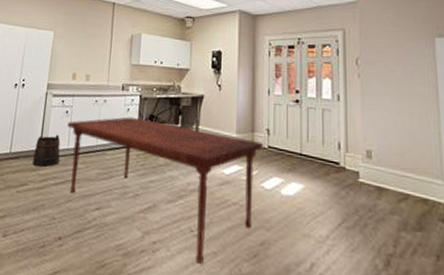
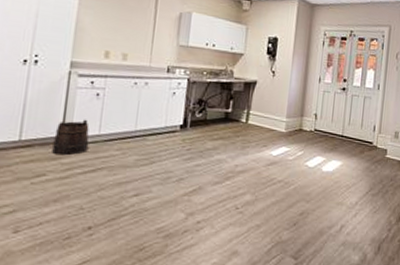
dining table: present [67,117,264,264] -> none [98,101,311,236]

